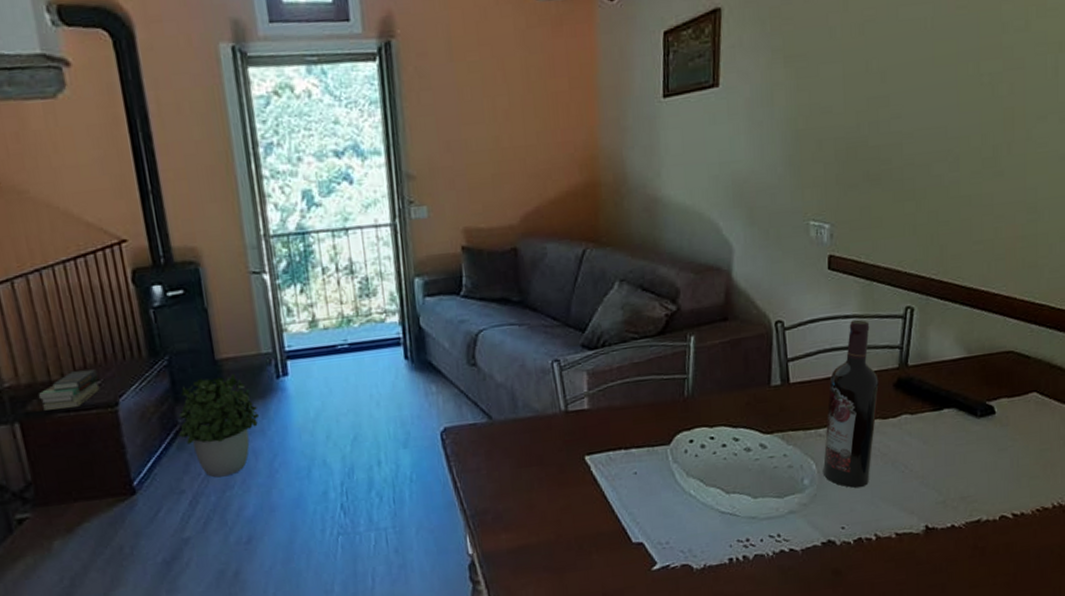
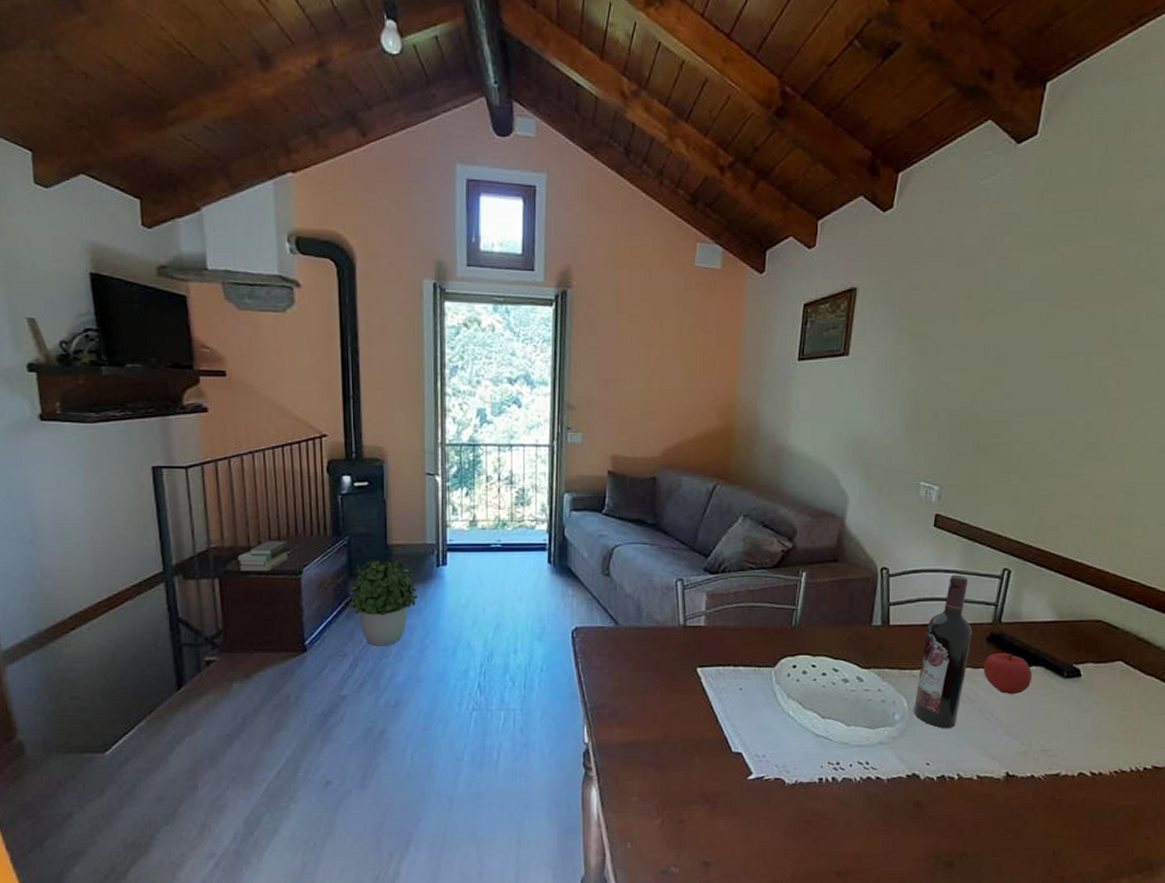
fruit: none [892,397,945,443] -> present [983,652,1033,694]

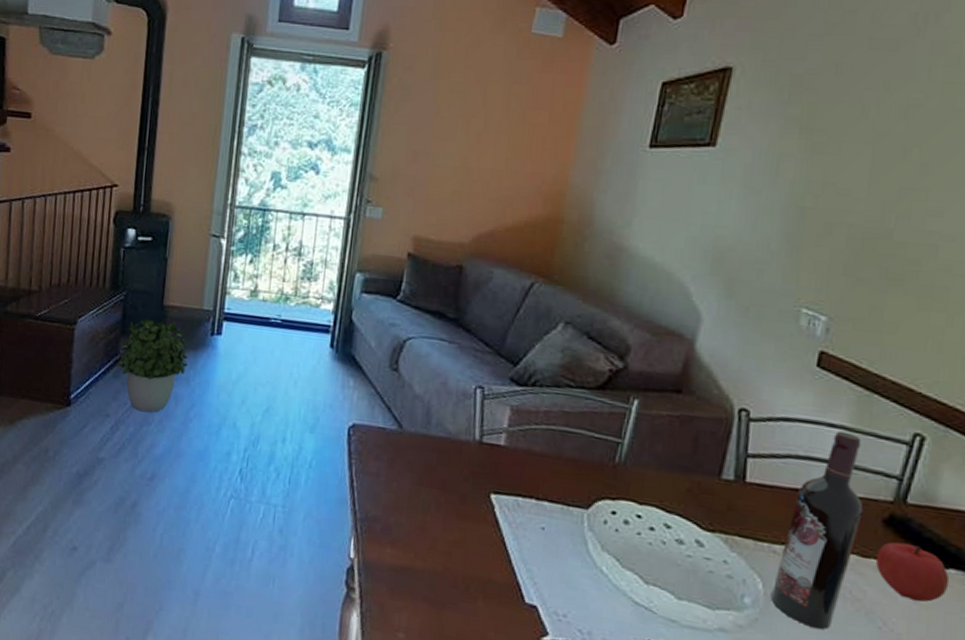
books: present [237,541,290,571] -> none [18,286,68,317]

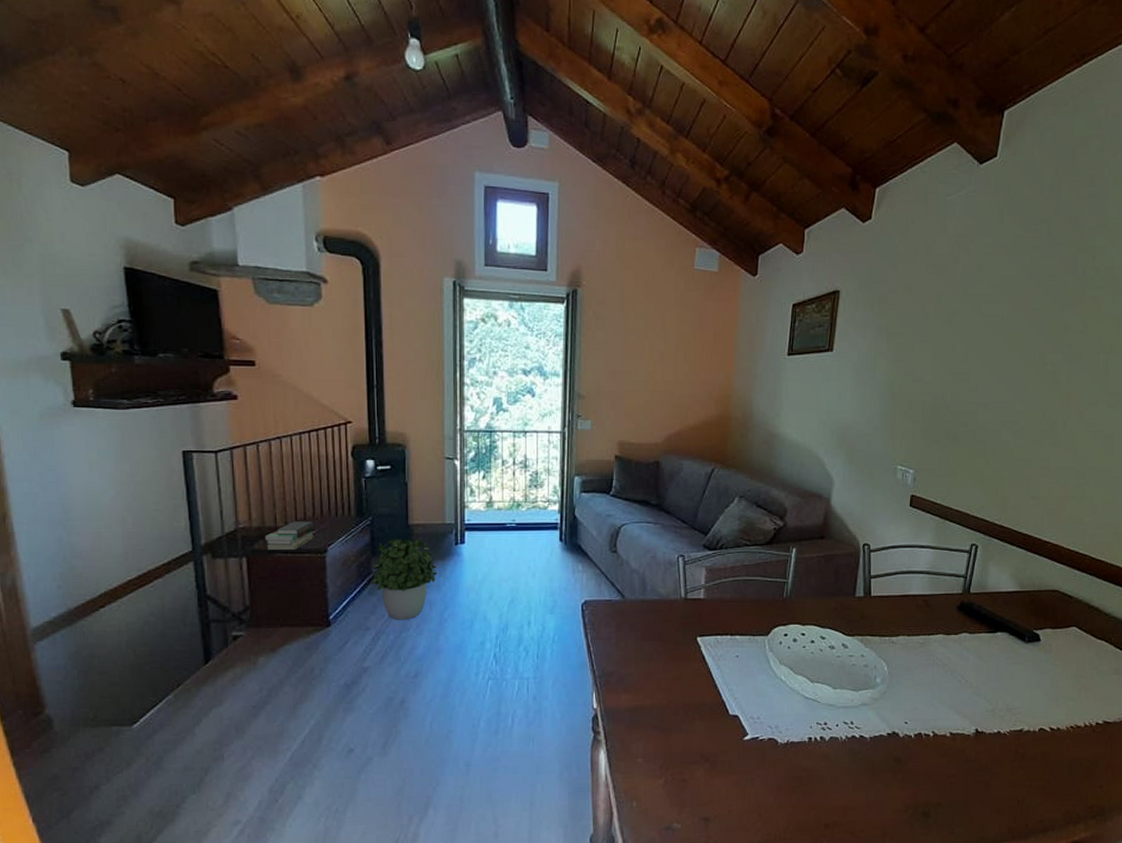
books: none [18,286,68,317] -> present [264,521,315,550]
wine bottle: present [770,430,864,630] -> none [892,550,945,690]
fruit: present [875,542,950,602] -> none [954,620,998,658]

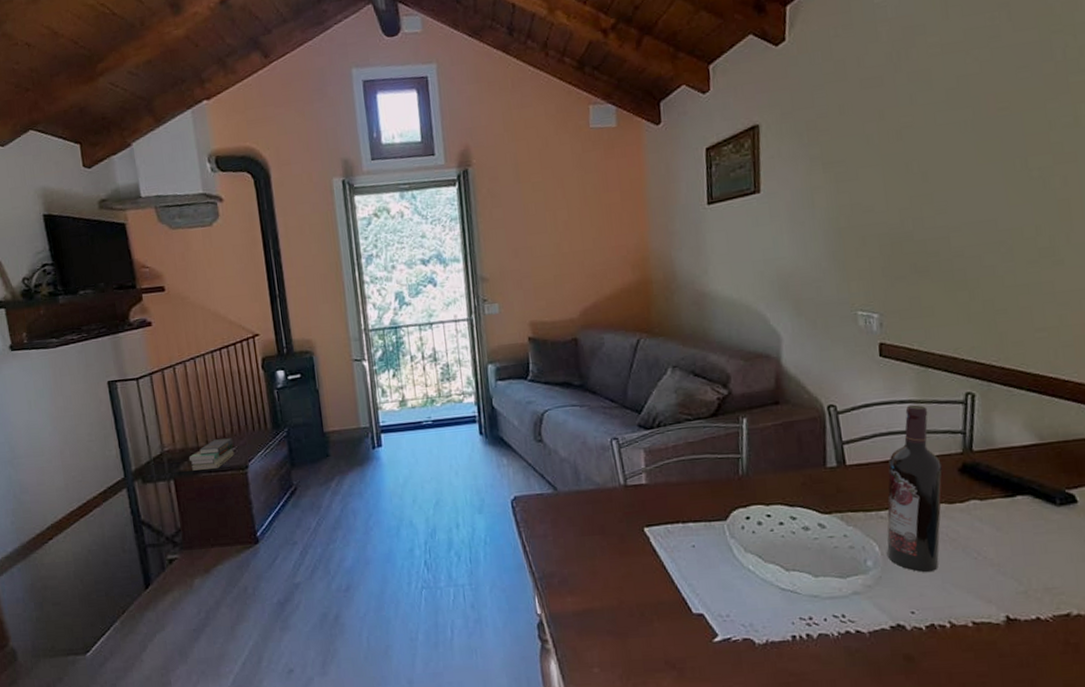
potted plant: present [371,537,438,620] -> none [293,444,358,532]
wine bottle: none [892,550,945,690] -> present [886,404,943,572]

